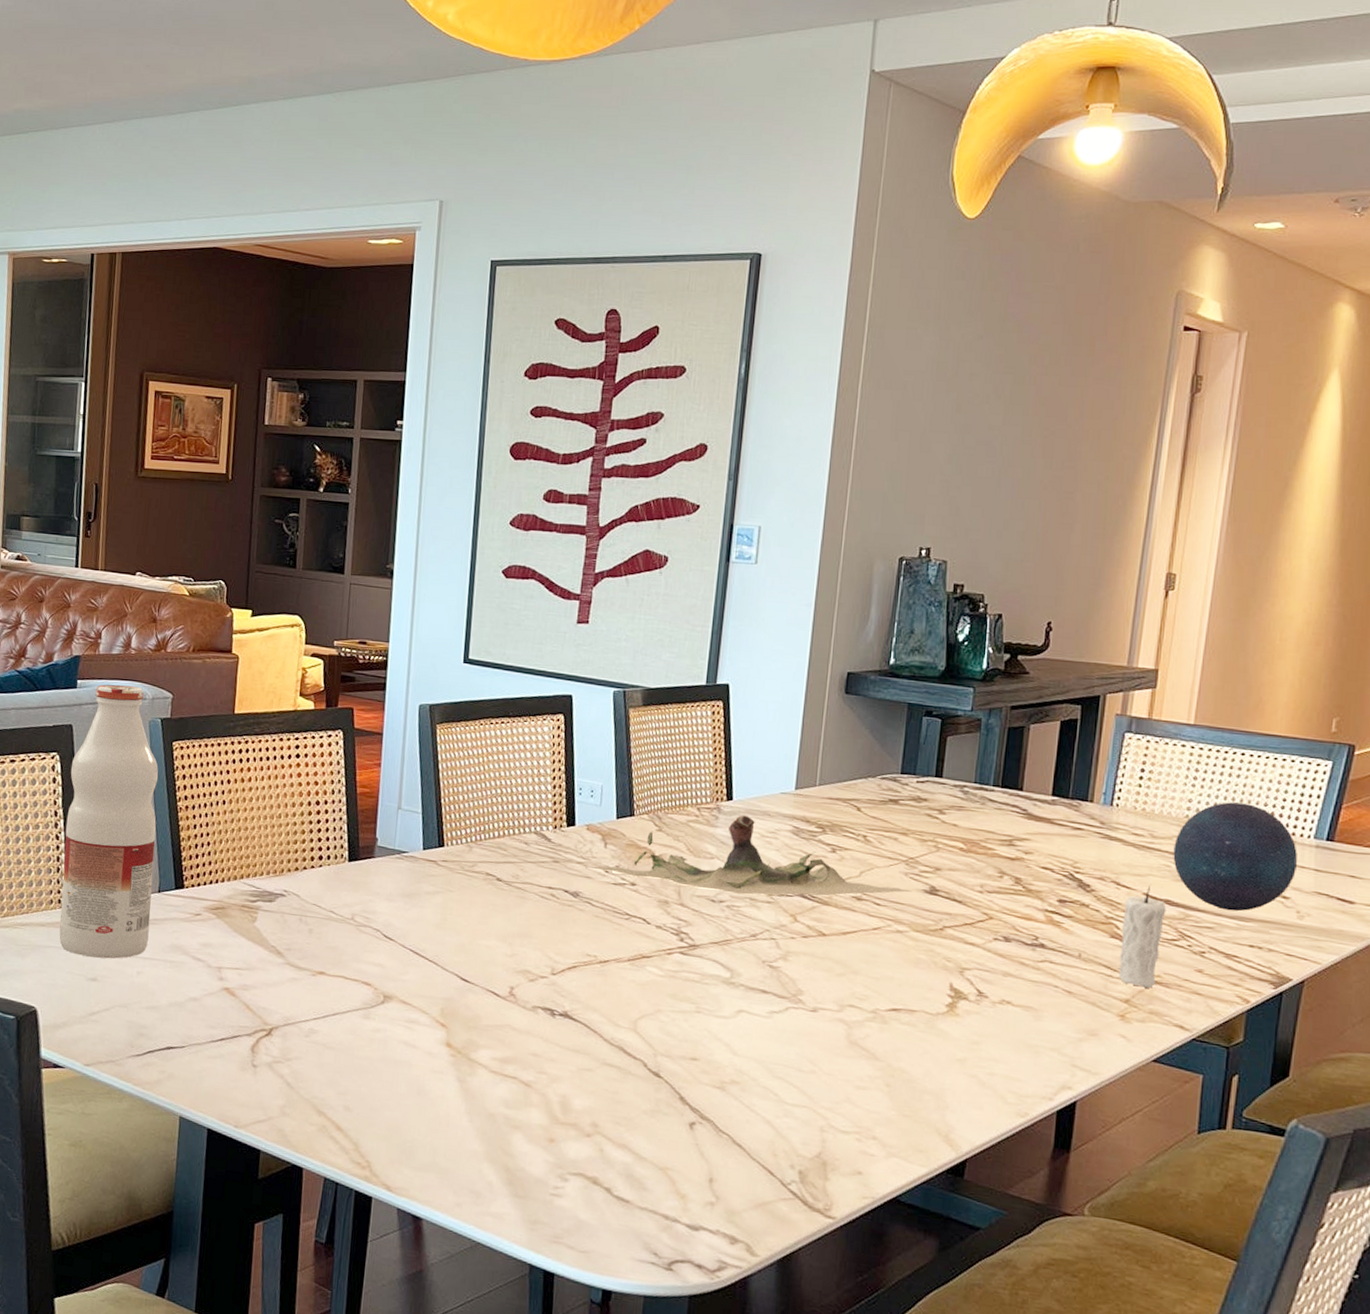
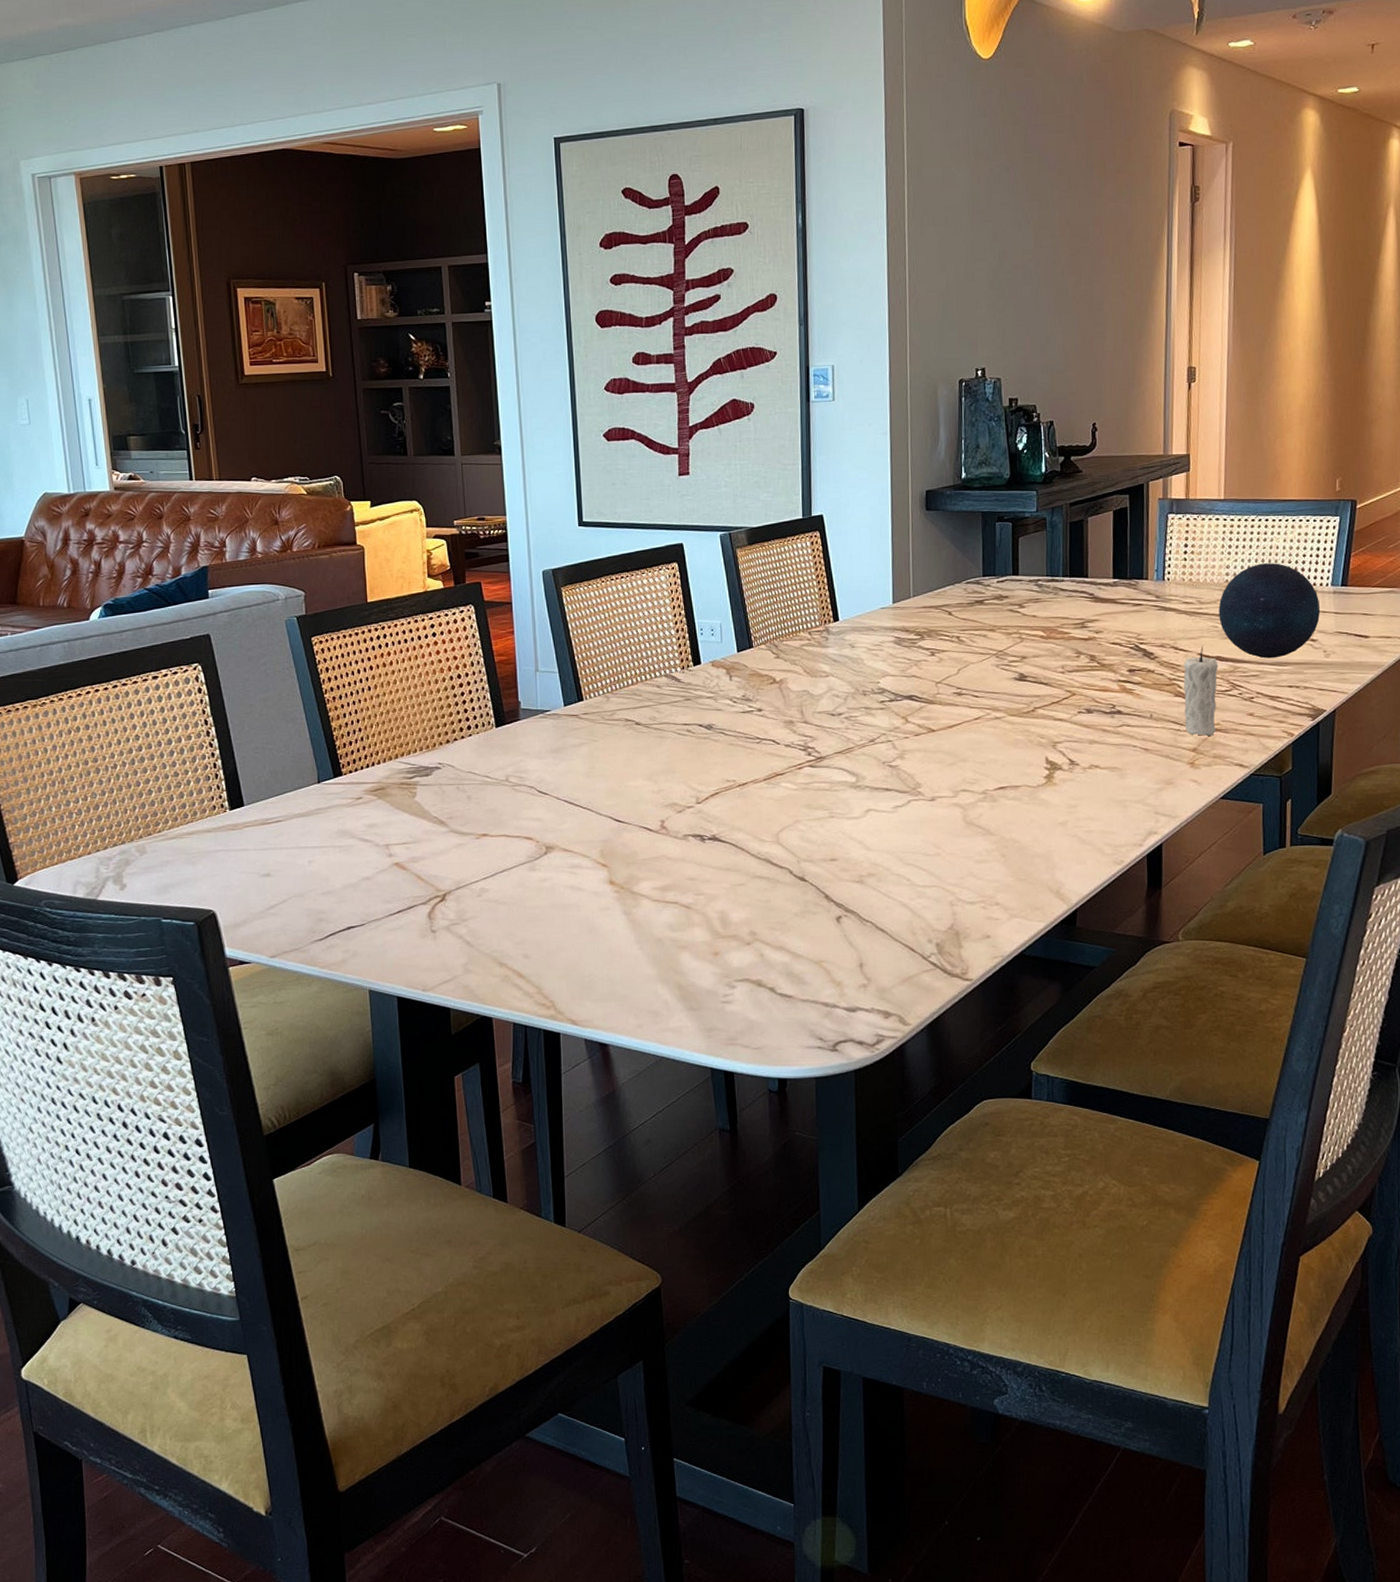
beverage bottle: present [59,684,159,959] -> none [214,588,315,854]
plant: present [589,815,914,897] -> none [718,633,1006,705]

